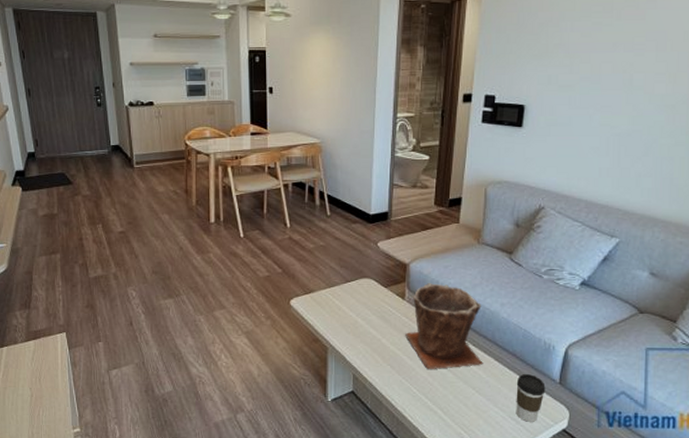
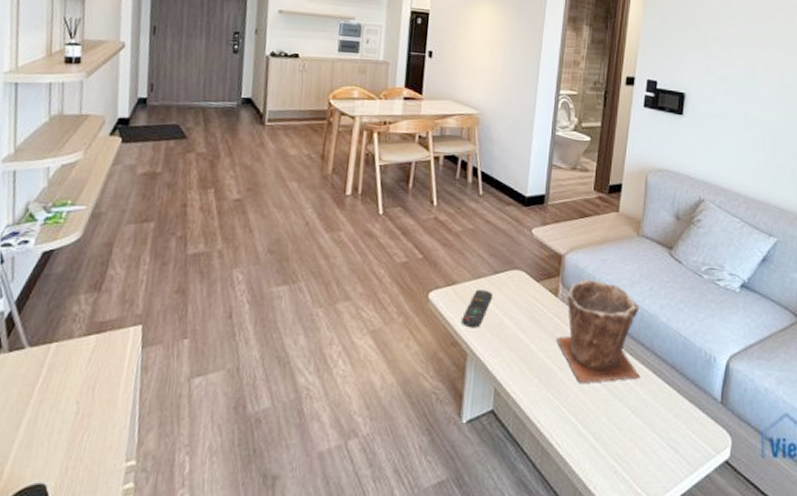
remote control: none [321,296,345,327] -> present [462,289,492,328]
coffee cup: present [516,374,546,422] -> none [675,391,707,451]

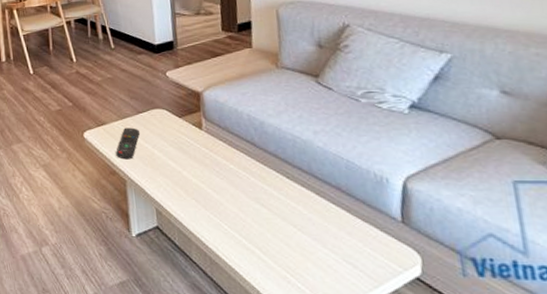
plant pot: present [556,278,641,383] -> none [207,111,302,204]

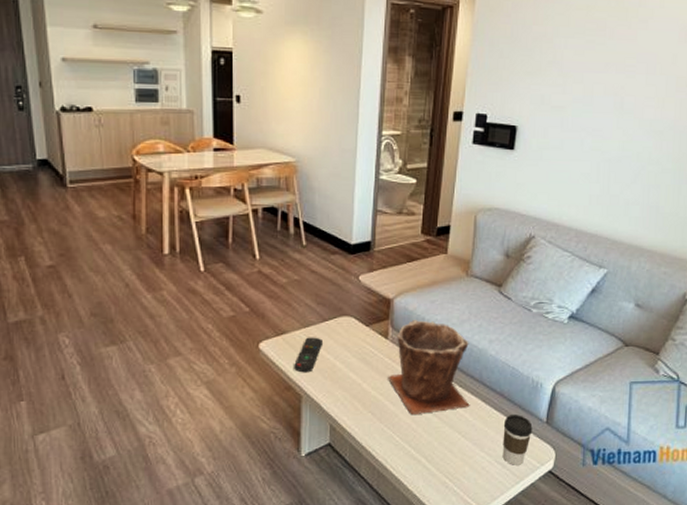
plant pot: none [207,111,302,204] -> present [388,320,470,414]
coffee cup: none [346,211,386,267] -> present [502,415,533,465]

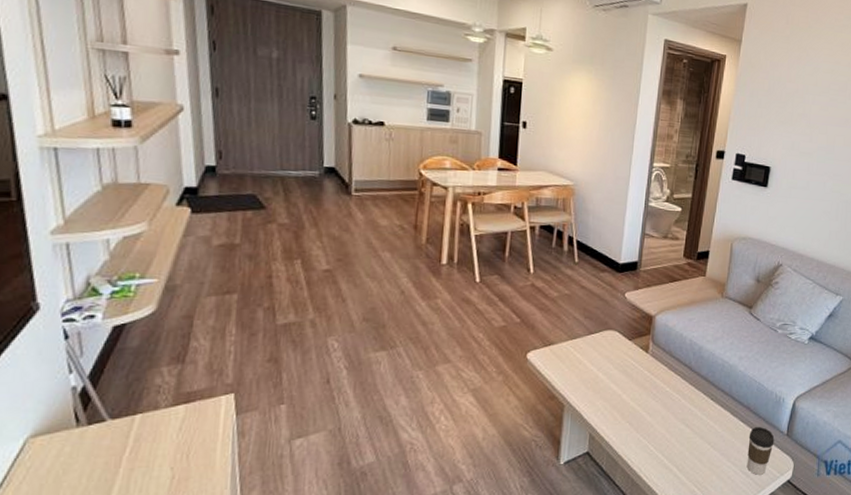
remote control: present [294,337,322,373] -> none [559,349,587,383]
plant pot: present [388,320,470,414] -> none [646,336,721,425]

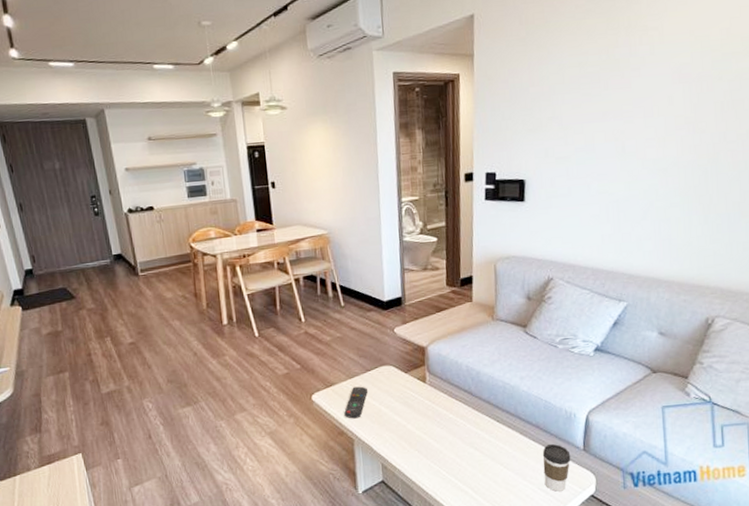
remote control: none [559,349,587,383] -> present [344,386,368,419]

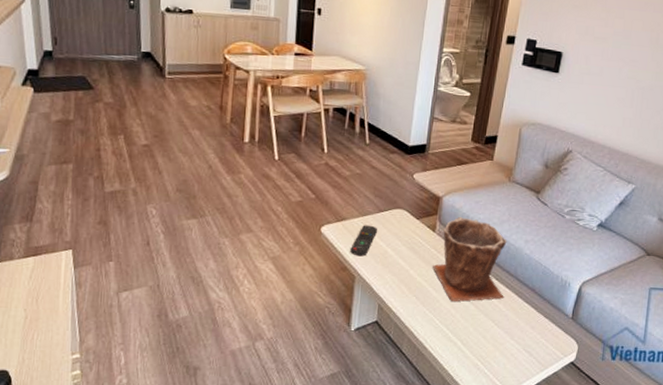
plant pot: none [430,364,509,450] -> present [433,217,507,302]
coffee cup: present [542,444,571,492] -> none [530,309,559,355]

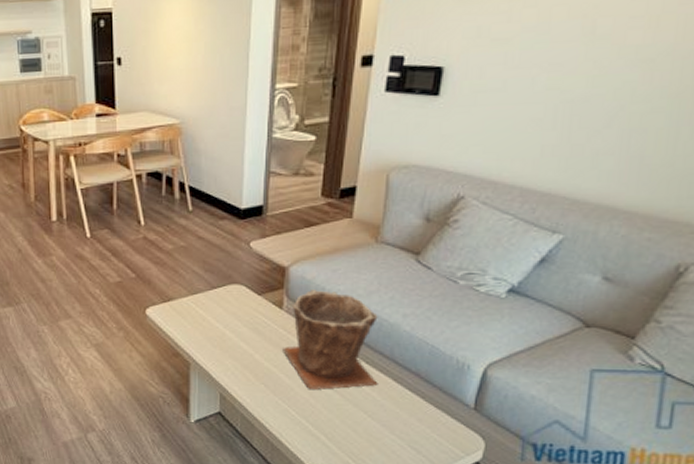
remote control: present [350,225,377,257] -> none [182,304,211,340]

